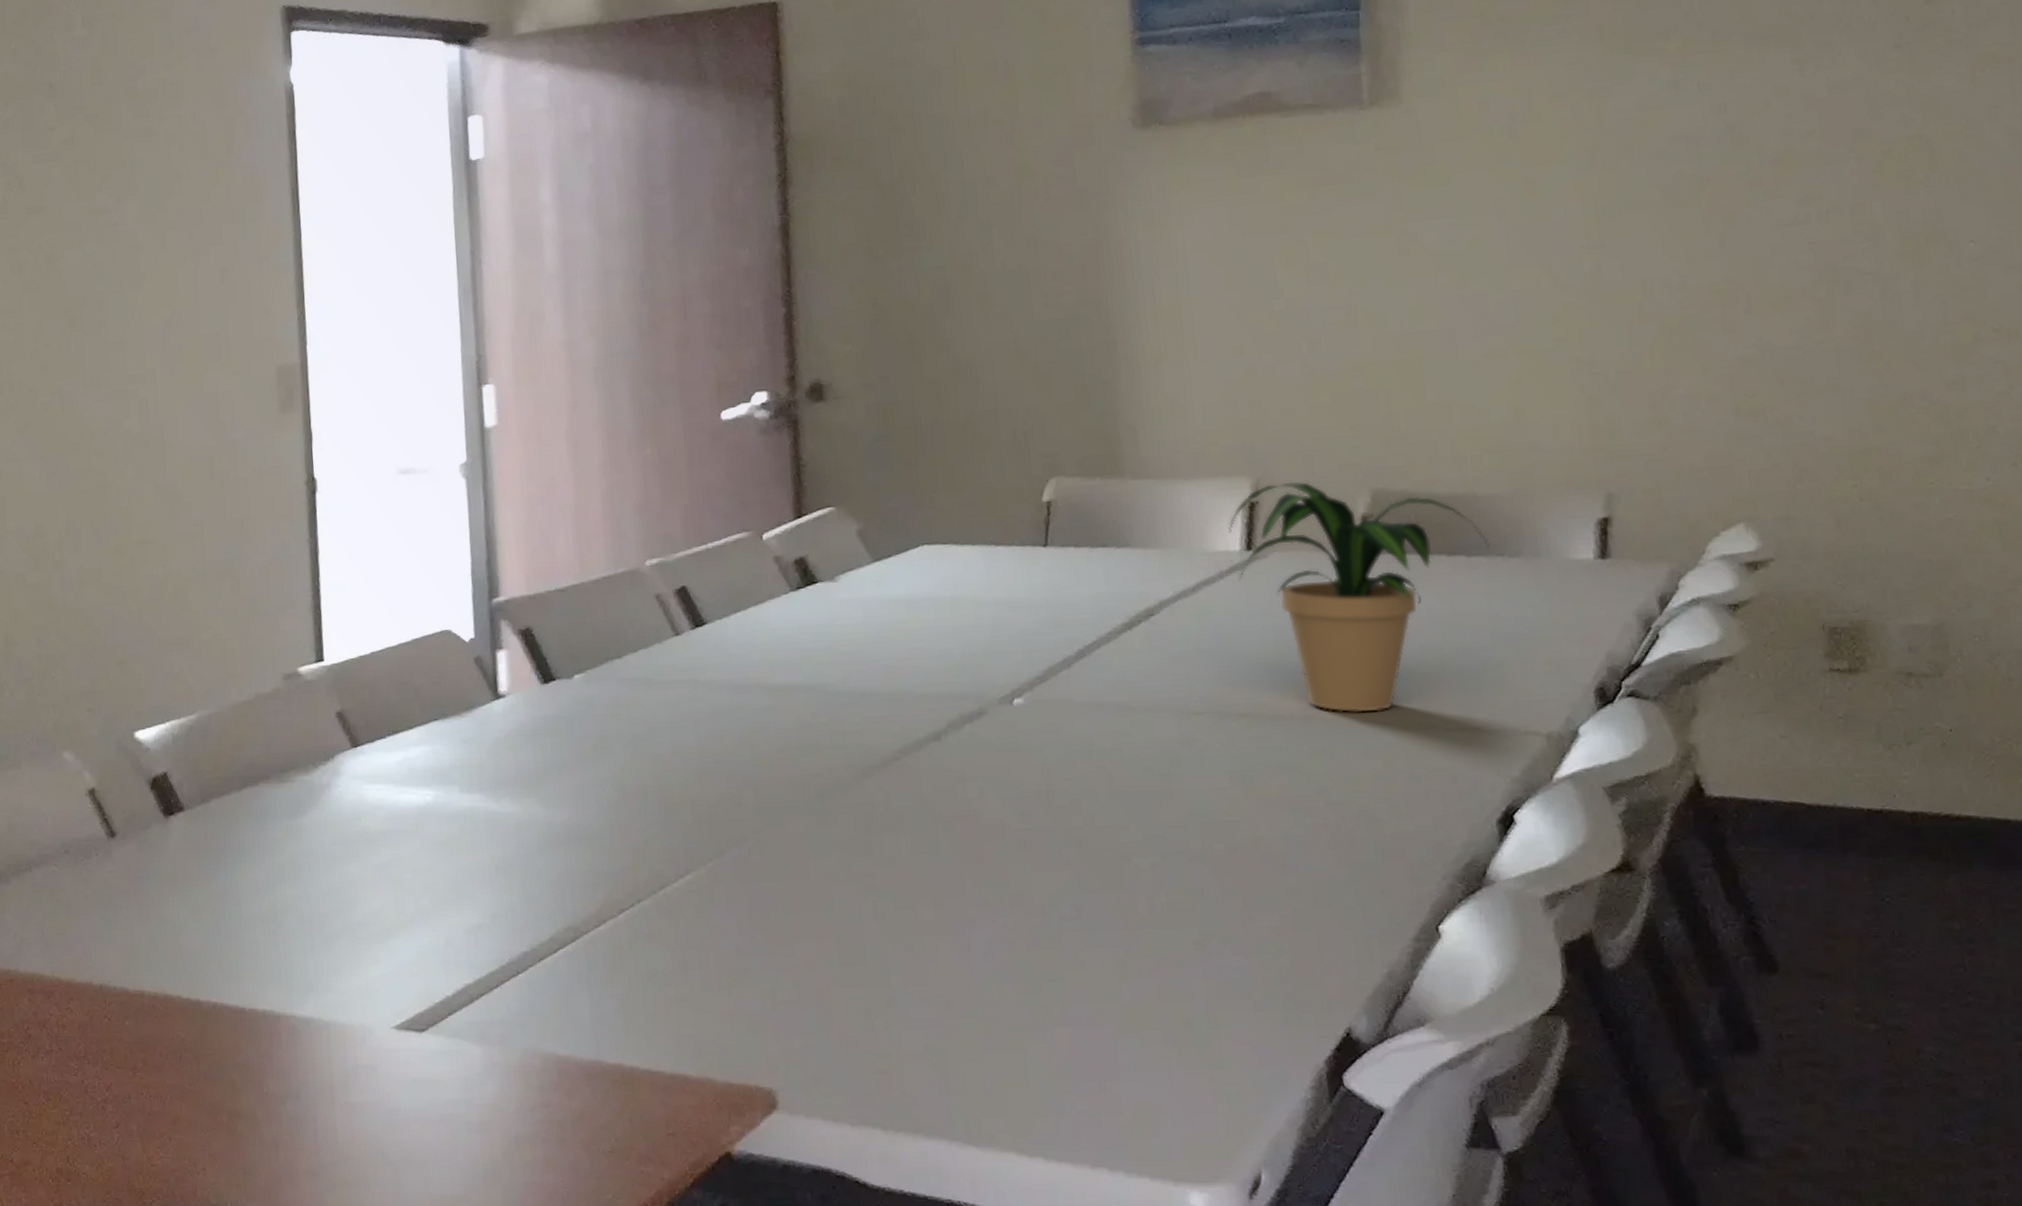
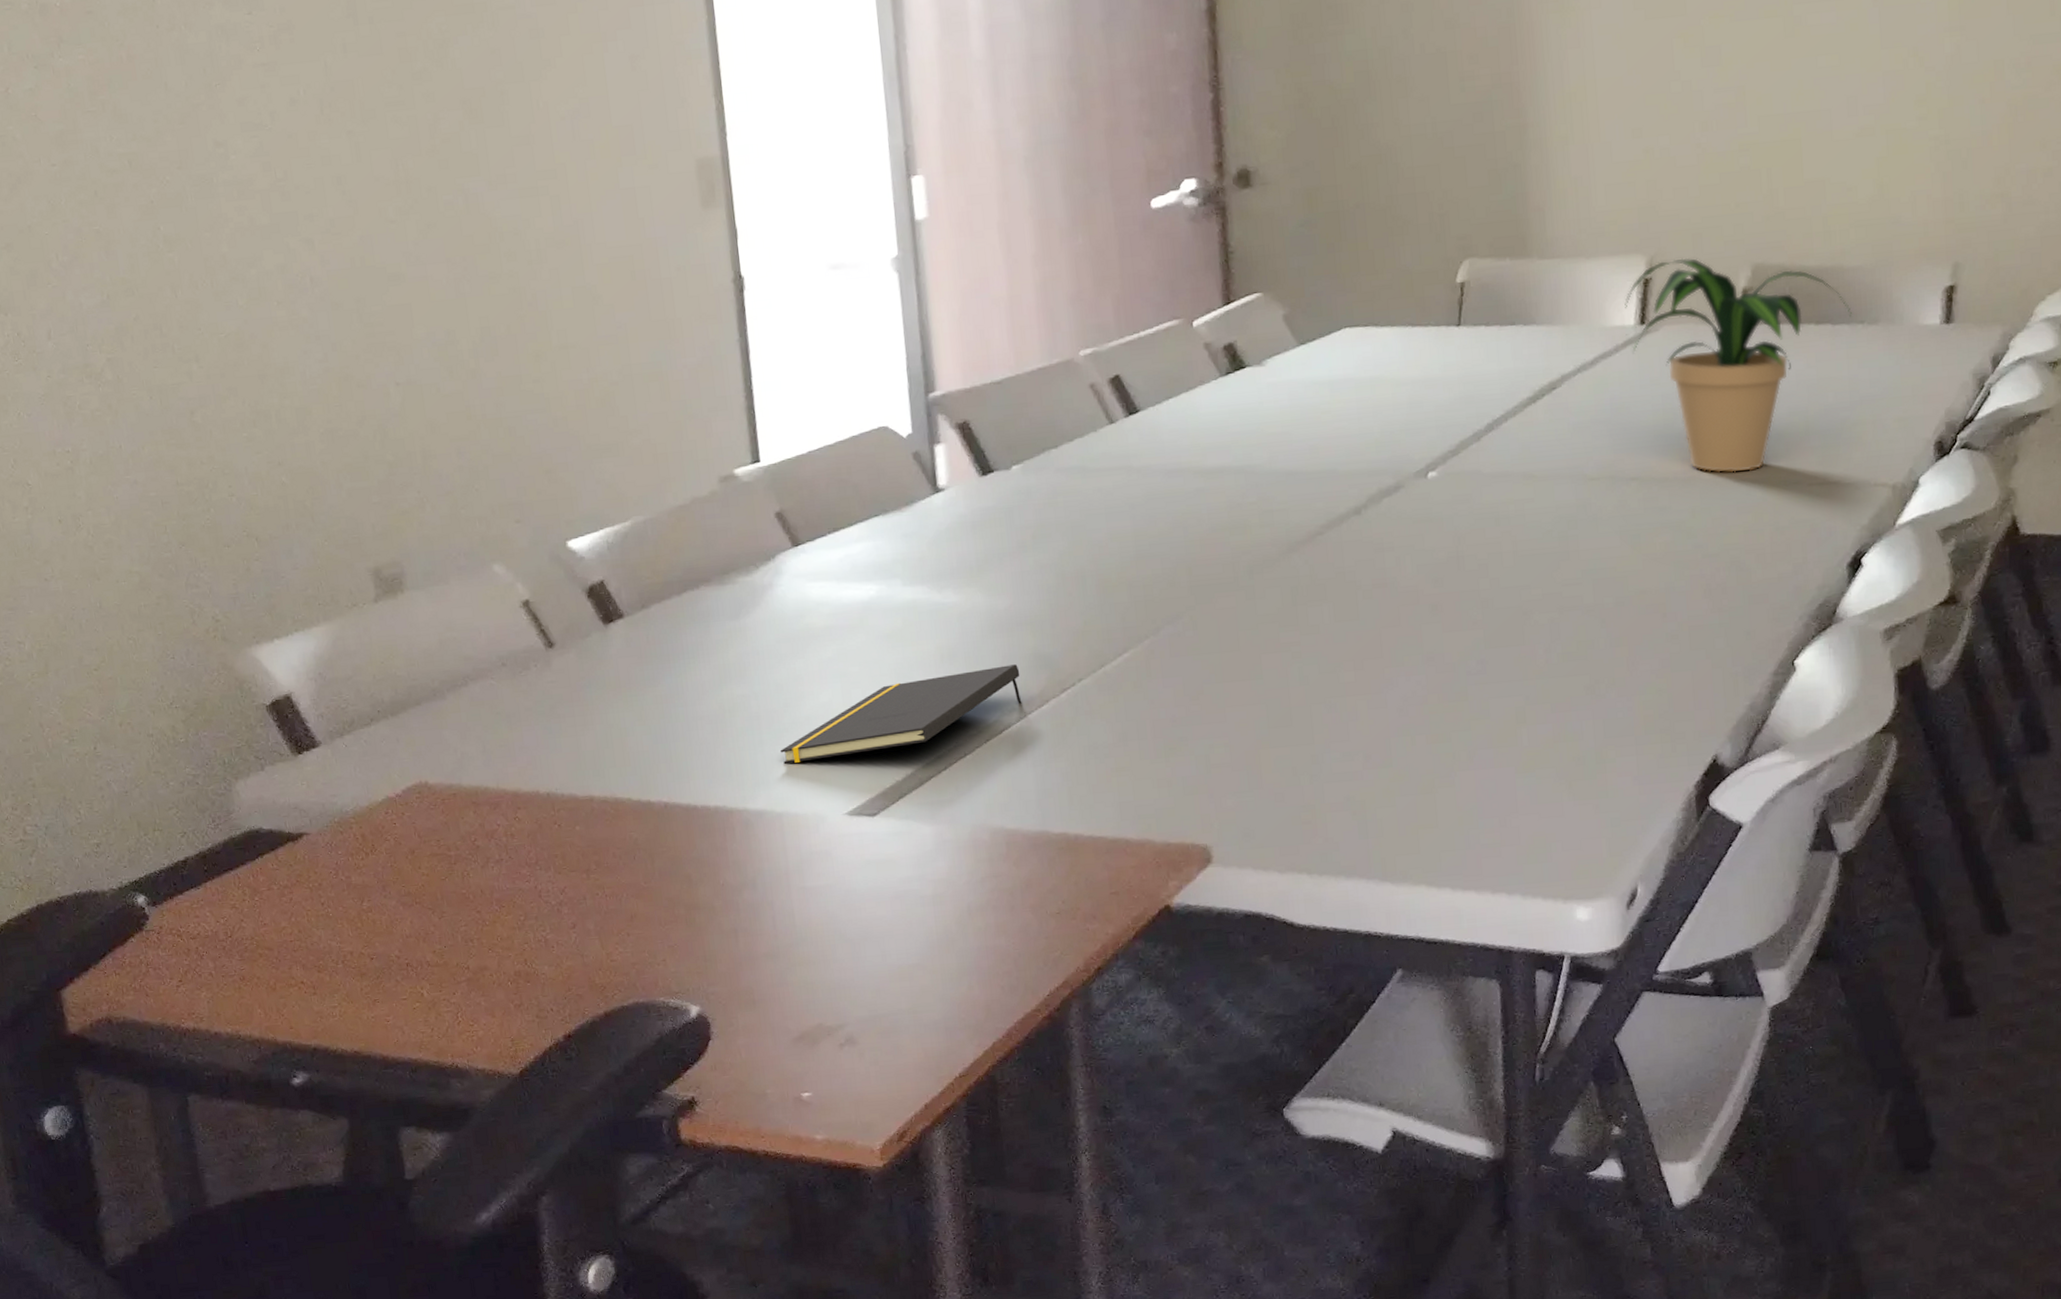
notepad: none [331,881,578,970] -> present [781,664,1022,764]

